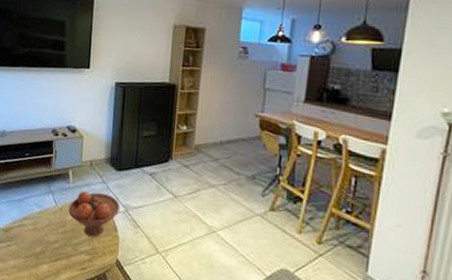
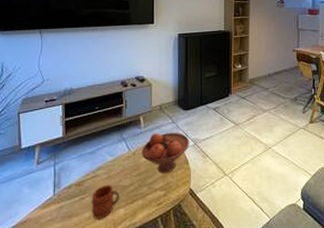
mug: none [17,236,44,271] -> present [91,185,119,219]

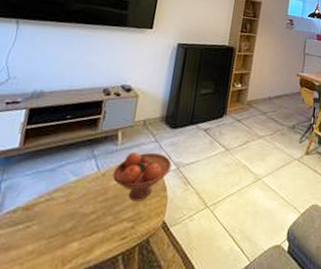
mug: present [91,185,119,219] -> none [36,211,77,254]

